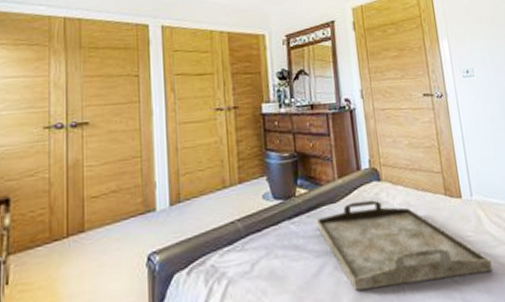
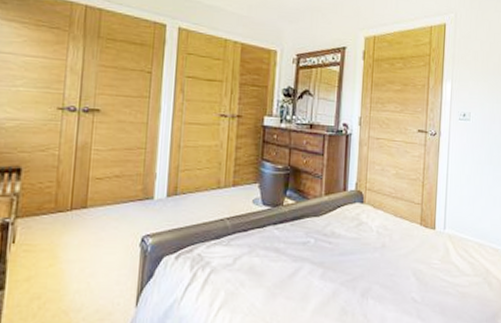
serving tray: present [316,200,492,291] -> none [298,219,450,297]

